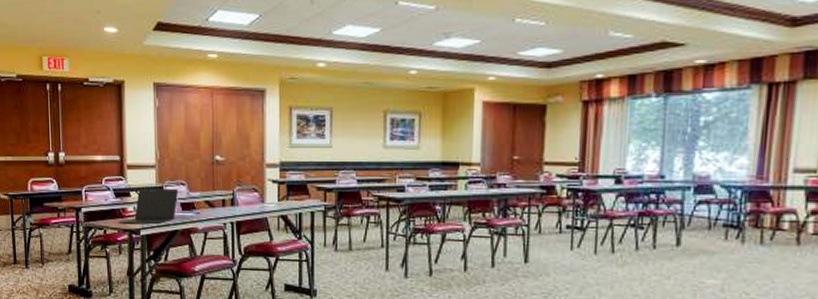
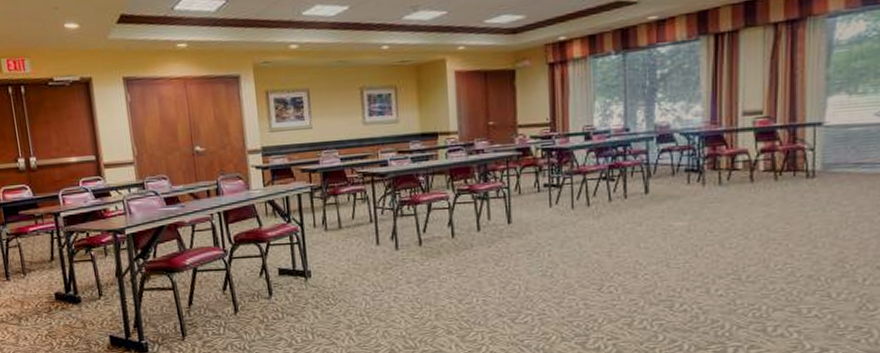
laptop: present [118,188,179,224] -> none [100,183,161,225]

